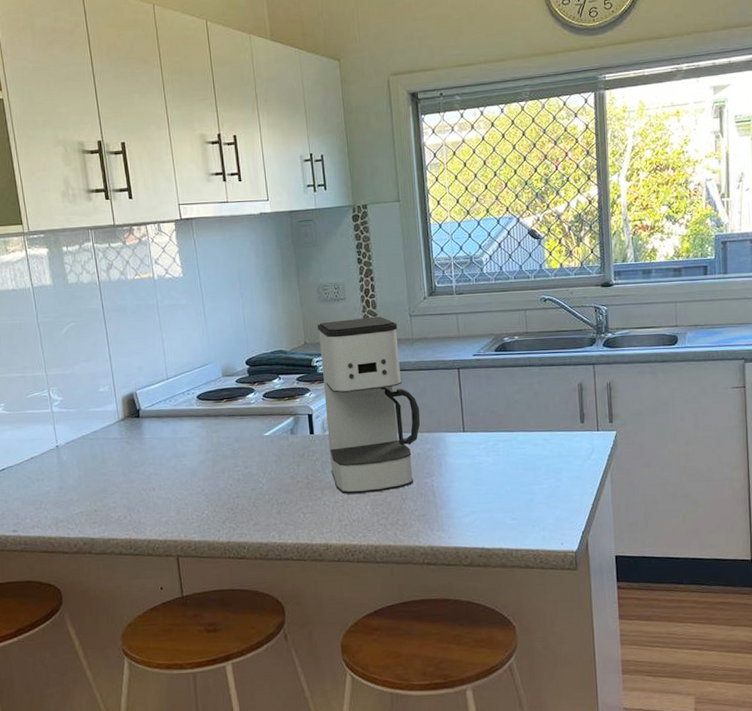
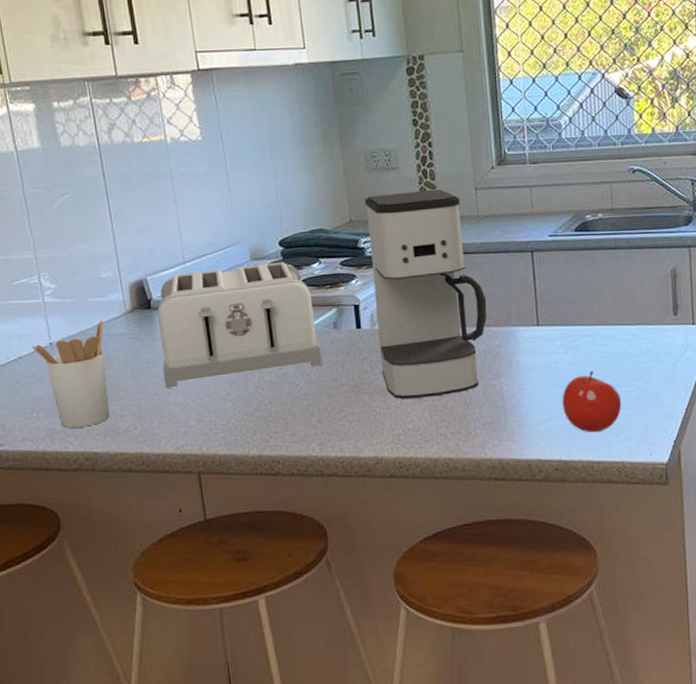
utensil holder: none [42,427,105,517] -> present [32,320,110,428]
toaster: none [144,377,281,484] -> present [157,261,322,388]
fruit: none [485,470,537,525] -> present [562,370,622,433]

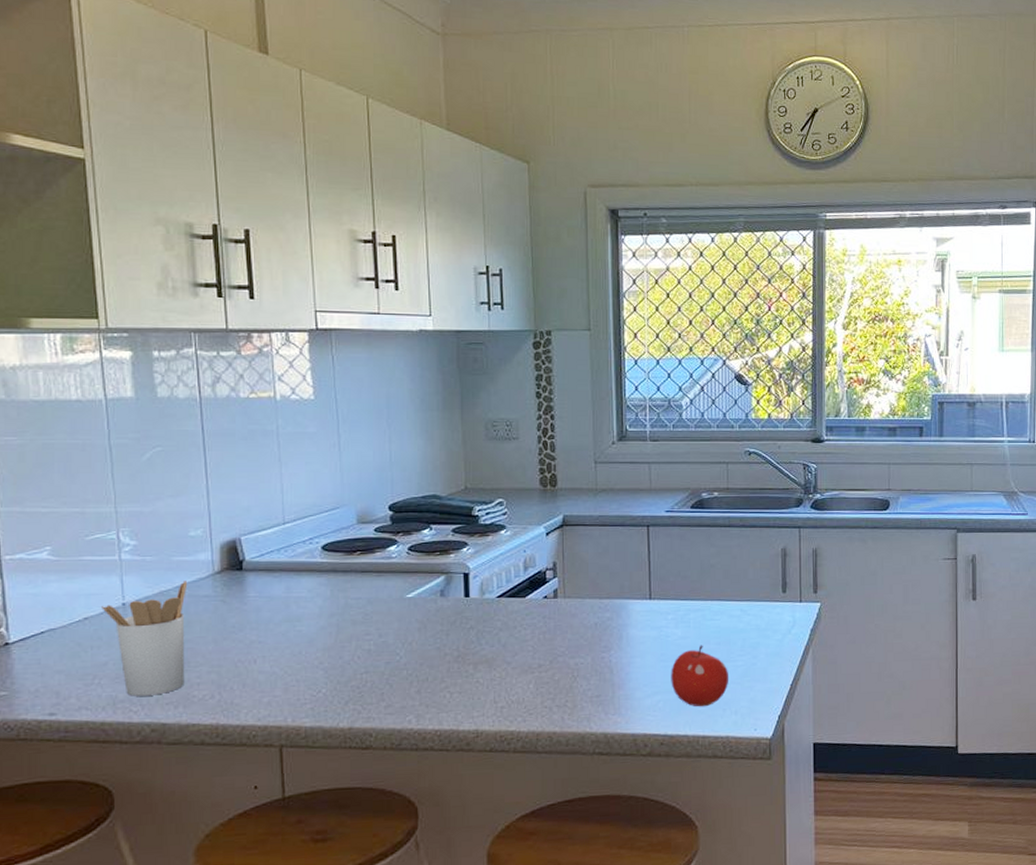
toaster: present [157,261,322,388] -> none [248,526,426,655]
coffee maker: present [364,189,487,399] -> none [481,461,600,670]

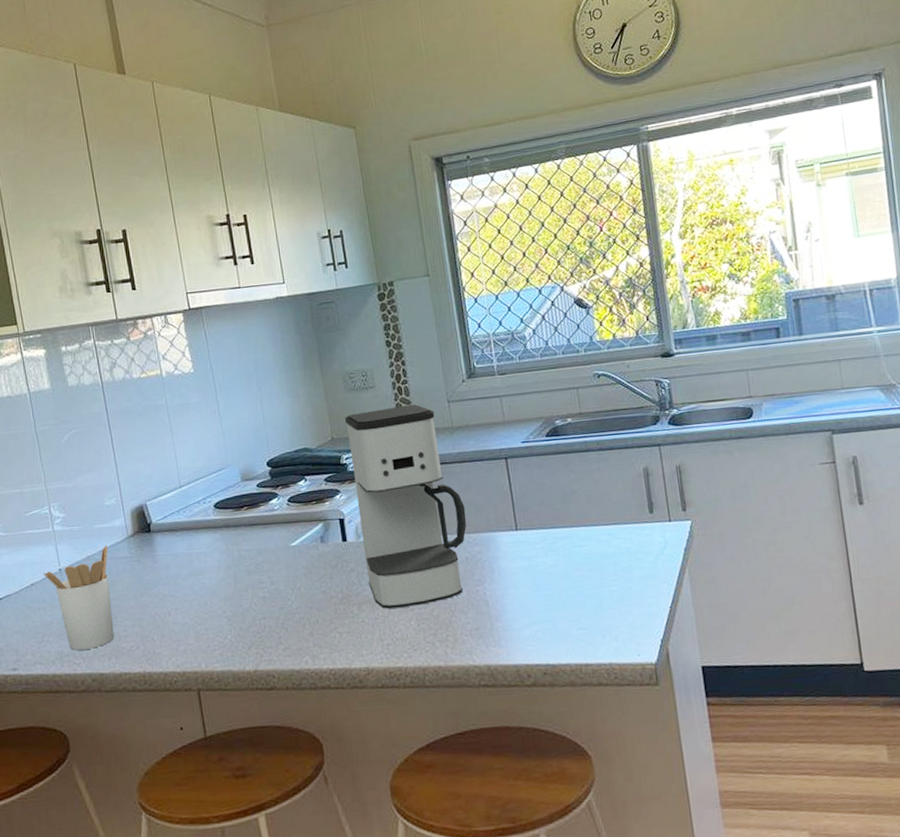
coffee maker: none [481,461,600,670] -> present [344,404,467,609]
fruit: present [671,645,729,707] -> none [545,572,606,635]

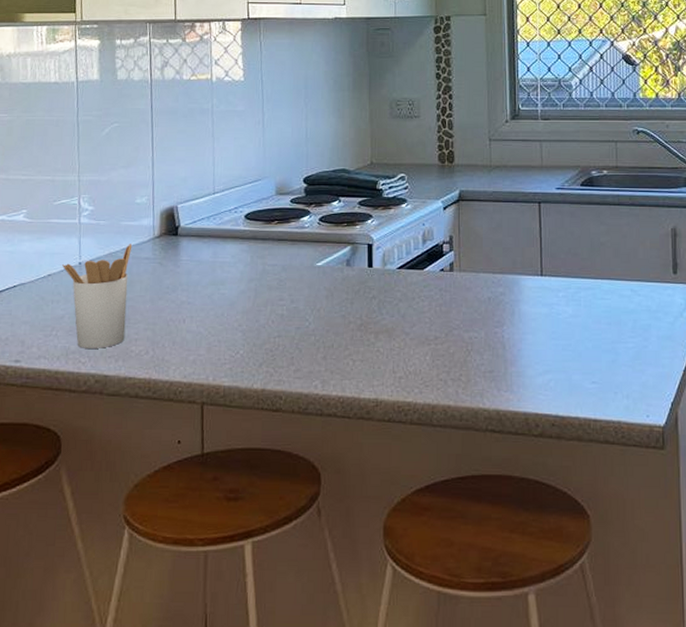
coffee maker: present [344,404,467,609] -> none [386,138,494,341]

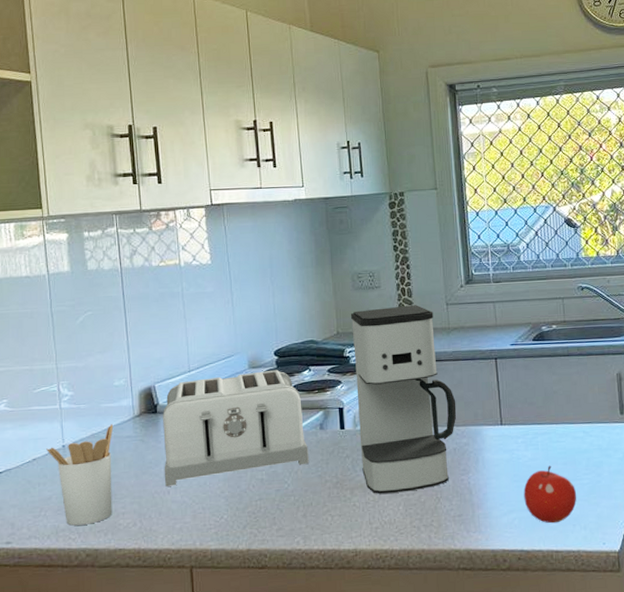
toaster: none [180,198,333,315] -> present [162,369,309,487]
coffee maker: none [386,138,494,341] -> present [350,305,457,494]
fruit: none [562,324,621,389] -> present [523,465,577,524]

